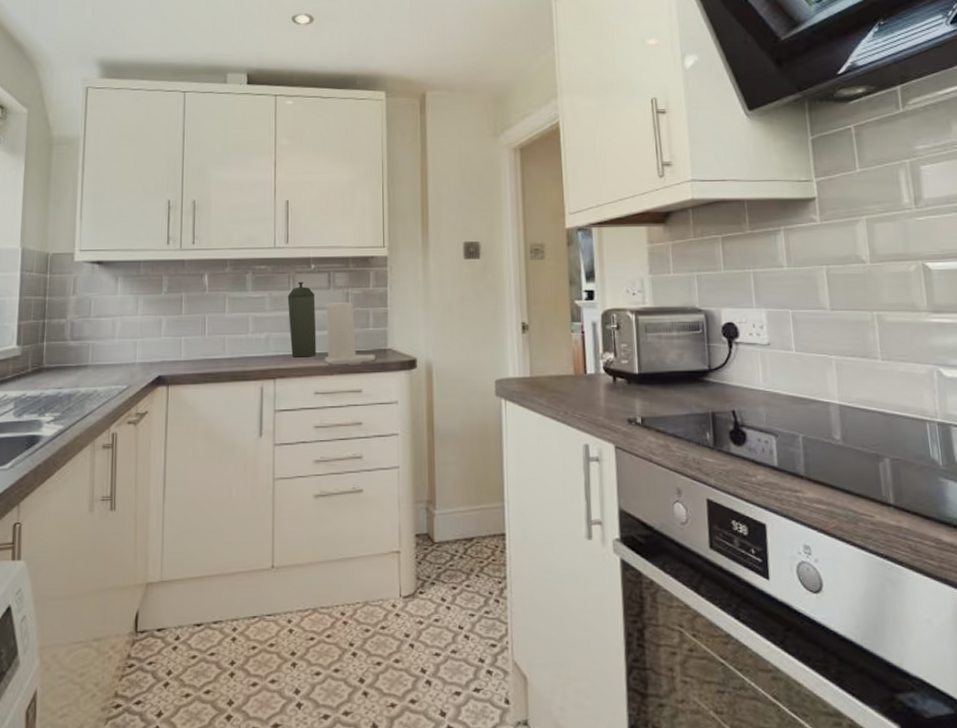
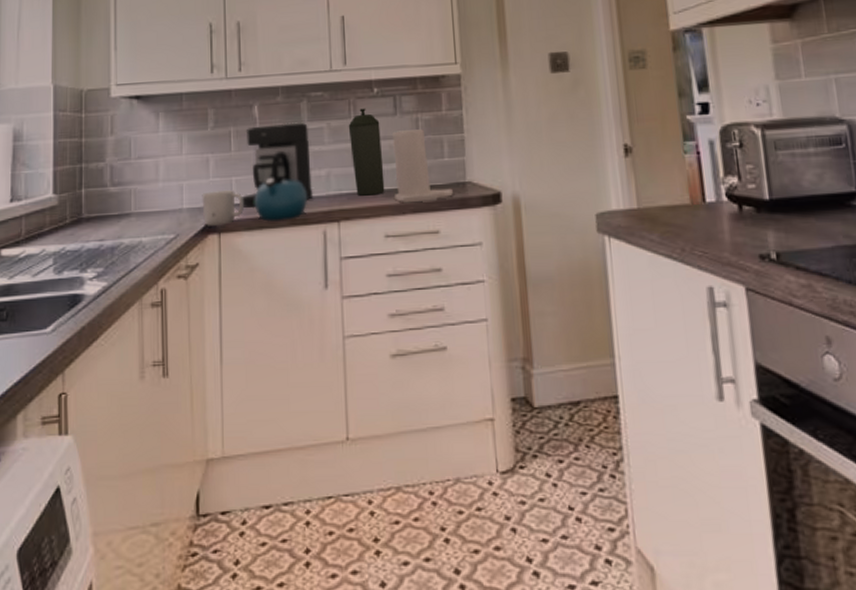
mug: none [153,348,191,380] -> present [202,190,244,227]
coffee maker: none [190,291,254,365] -> present [242,122,313,209]
kettle: none [200,315,248,377] -> present [254,150,307,222]

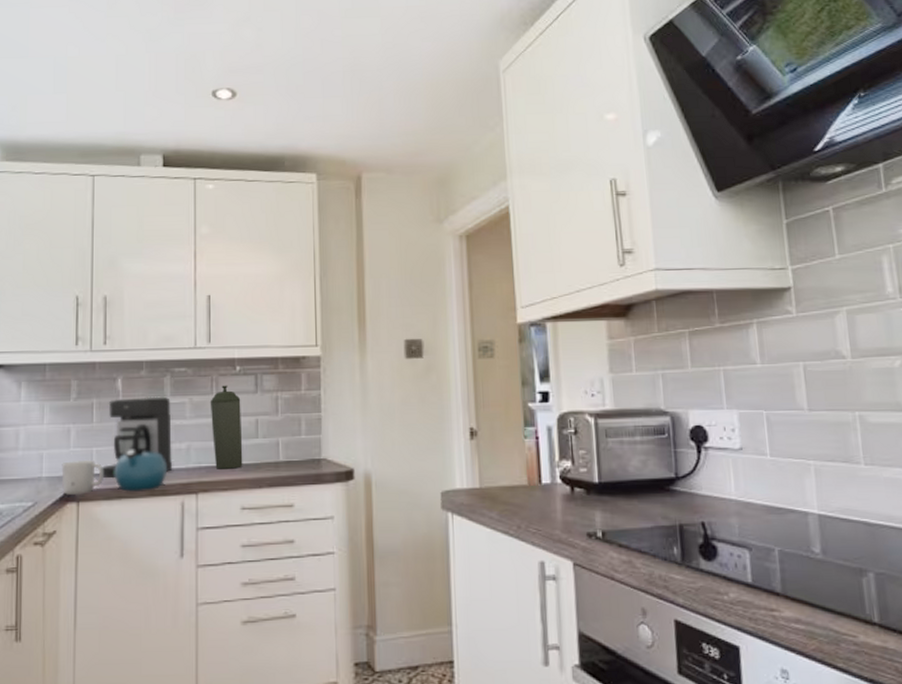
paper towel: present [393,129,453,204] -> none [251,407,308,478]

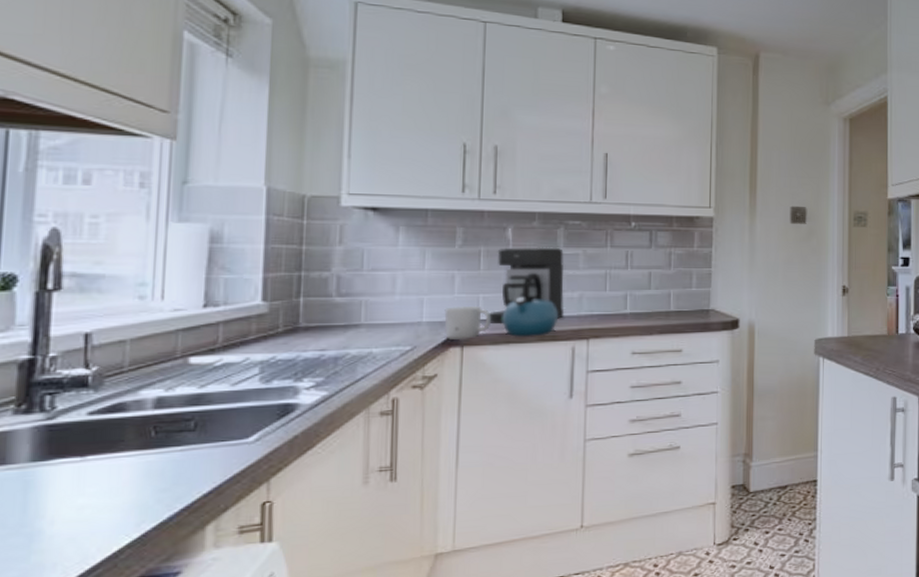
canister: present [210,385,243,471] -> none [604,239,635,318]

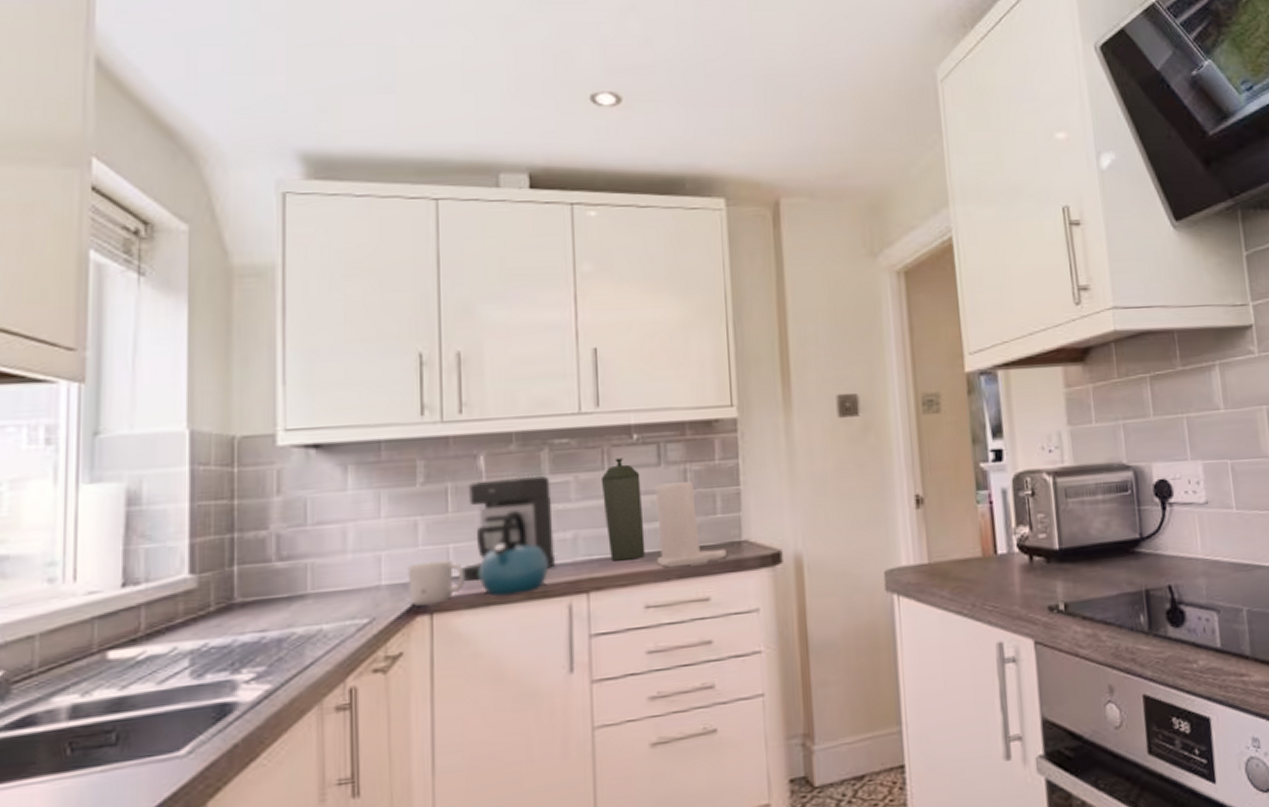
canister: none [604,239,635,318] -> present [600,458,646,563]
paper towel: none [642,262,697,325] -> present [656,482,726,568]

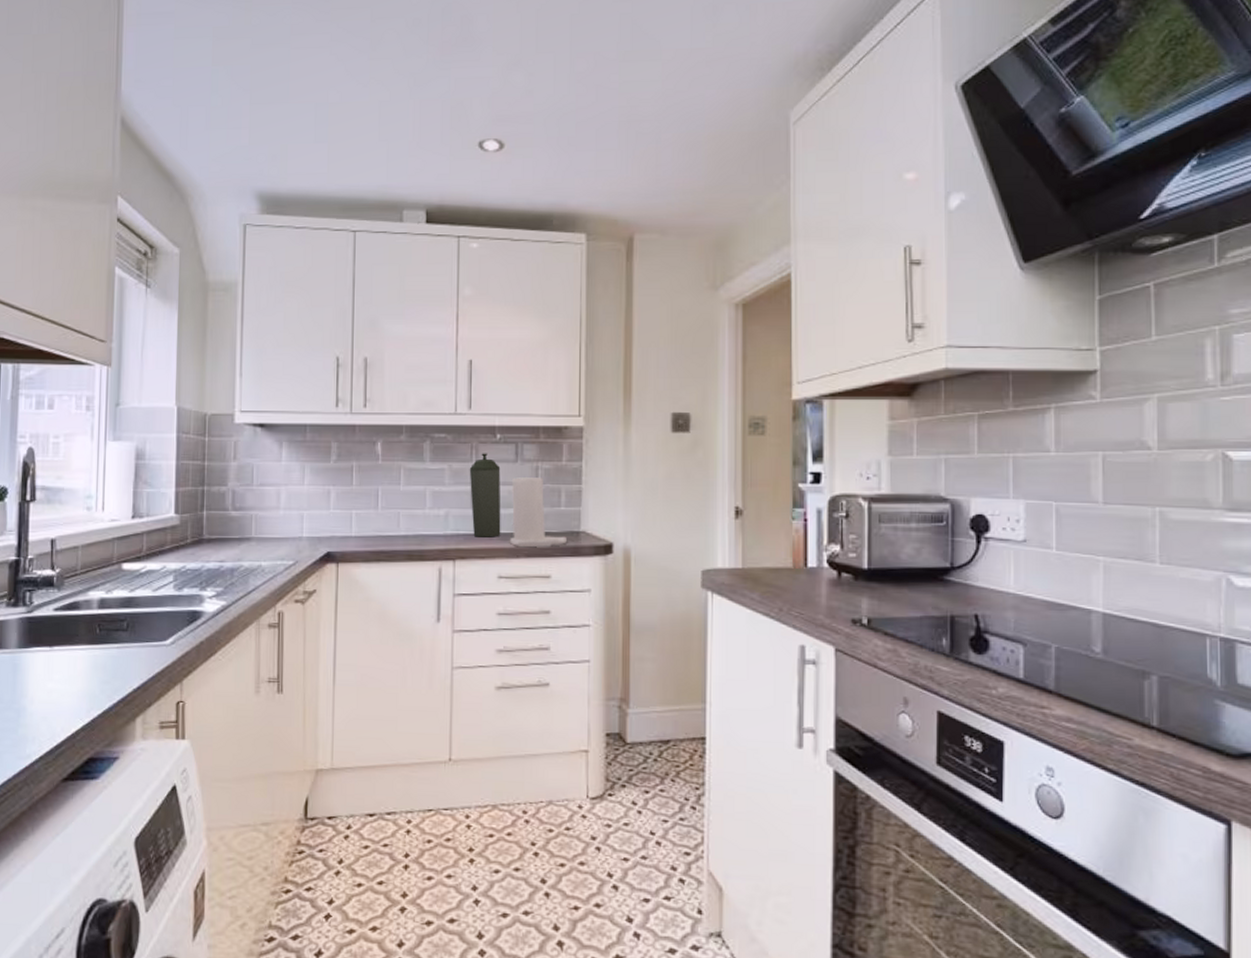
mug: present [407,560,465,606] -> none [322,522,362,557]
coffee maker: present [462,475,556,582] -> none [361,461,431,542]
kettle: present [478,510,548,597] -> none [373,488,425,556]

